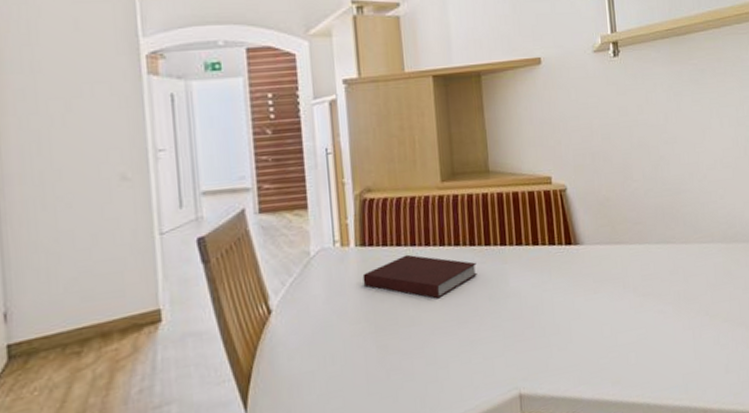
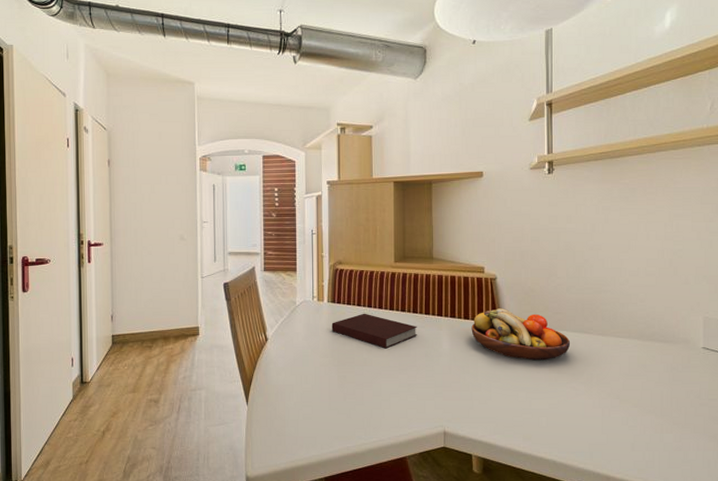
fruit bowl: none [542,225,654,286] -> present [471,308,571,361]

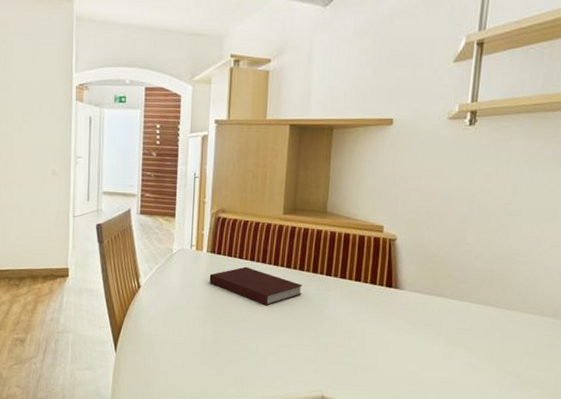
fruit bowl: present [471,308,571,361] -> none [362,272,473,332]

